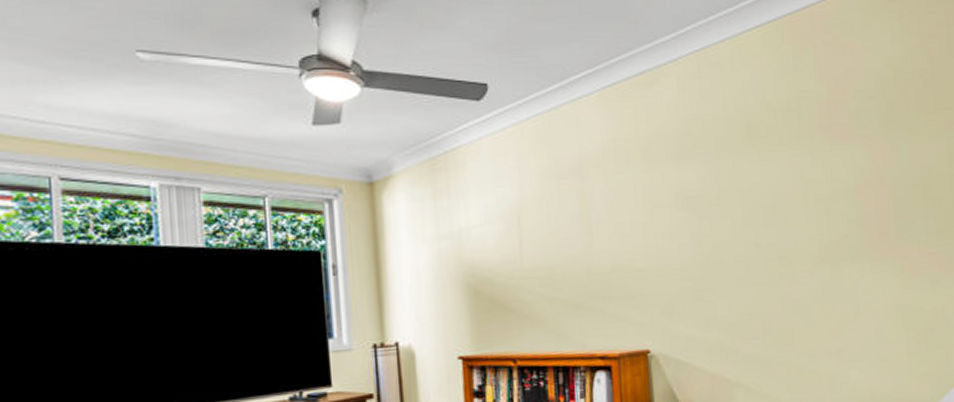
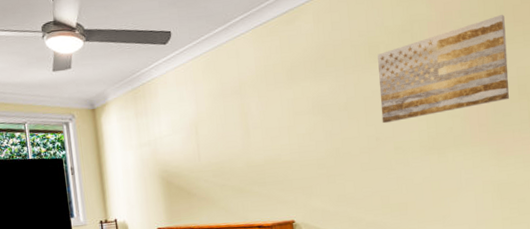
wall art: none [757,99,913,226] -> present [377,14,509,124]

